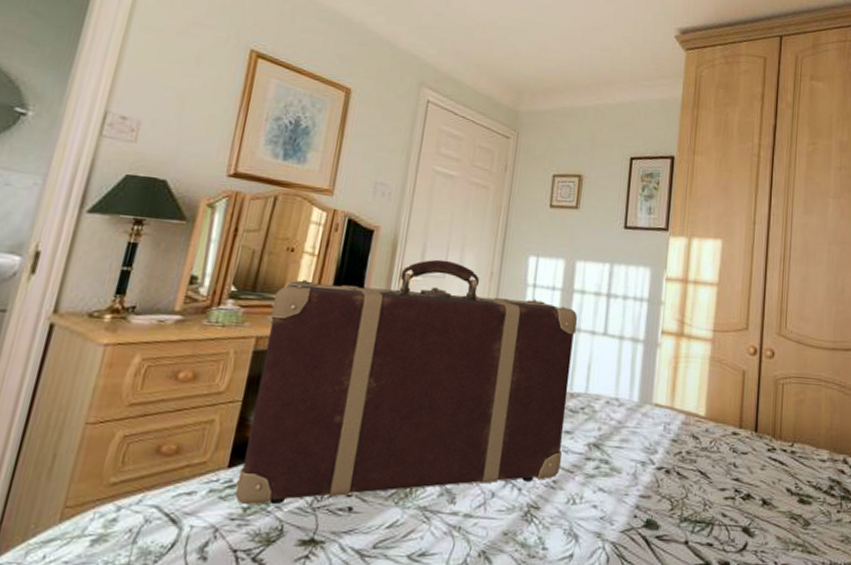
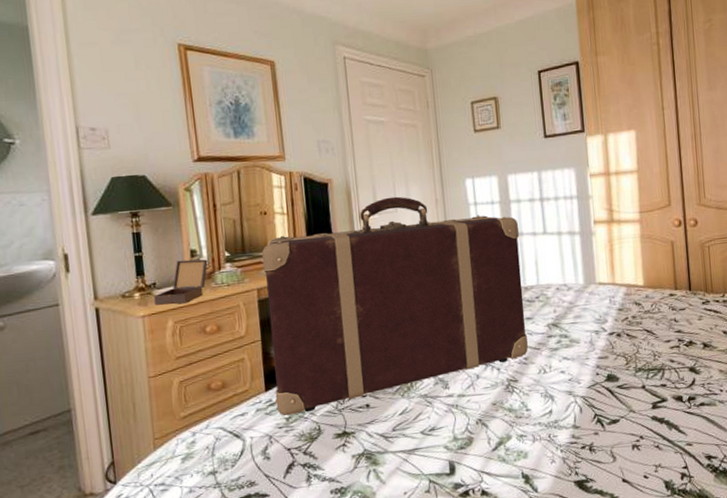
jewelry box: none [125,285,208,339] -> present [154,259,208,305]

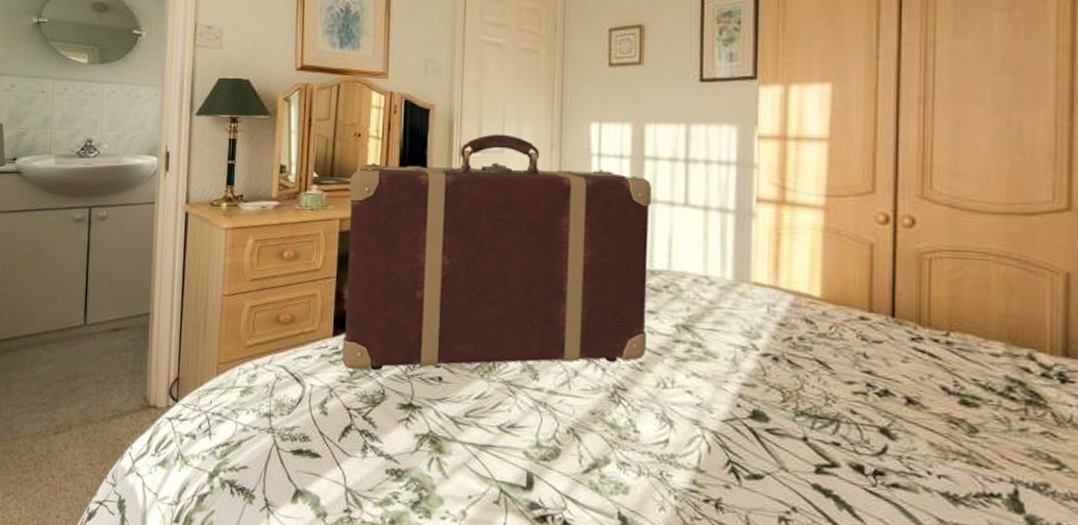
jewelry box: present [154,259,208,305] -> none [239,175,295,222]

